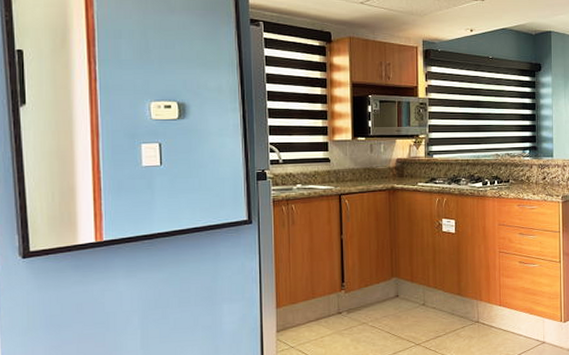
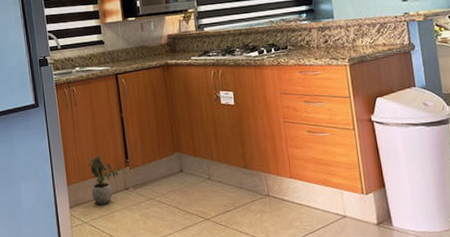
potted plant: none [301,277,336,329] -> present [88,155,122,205]

